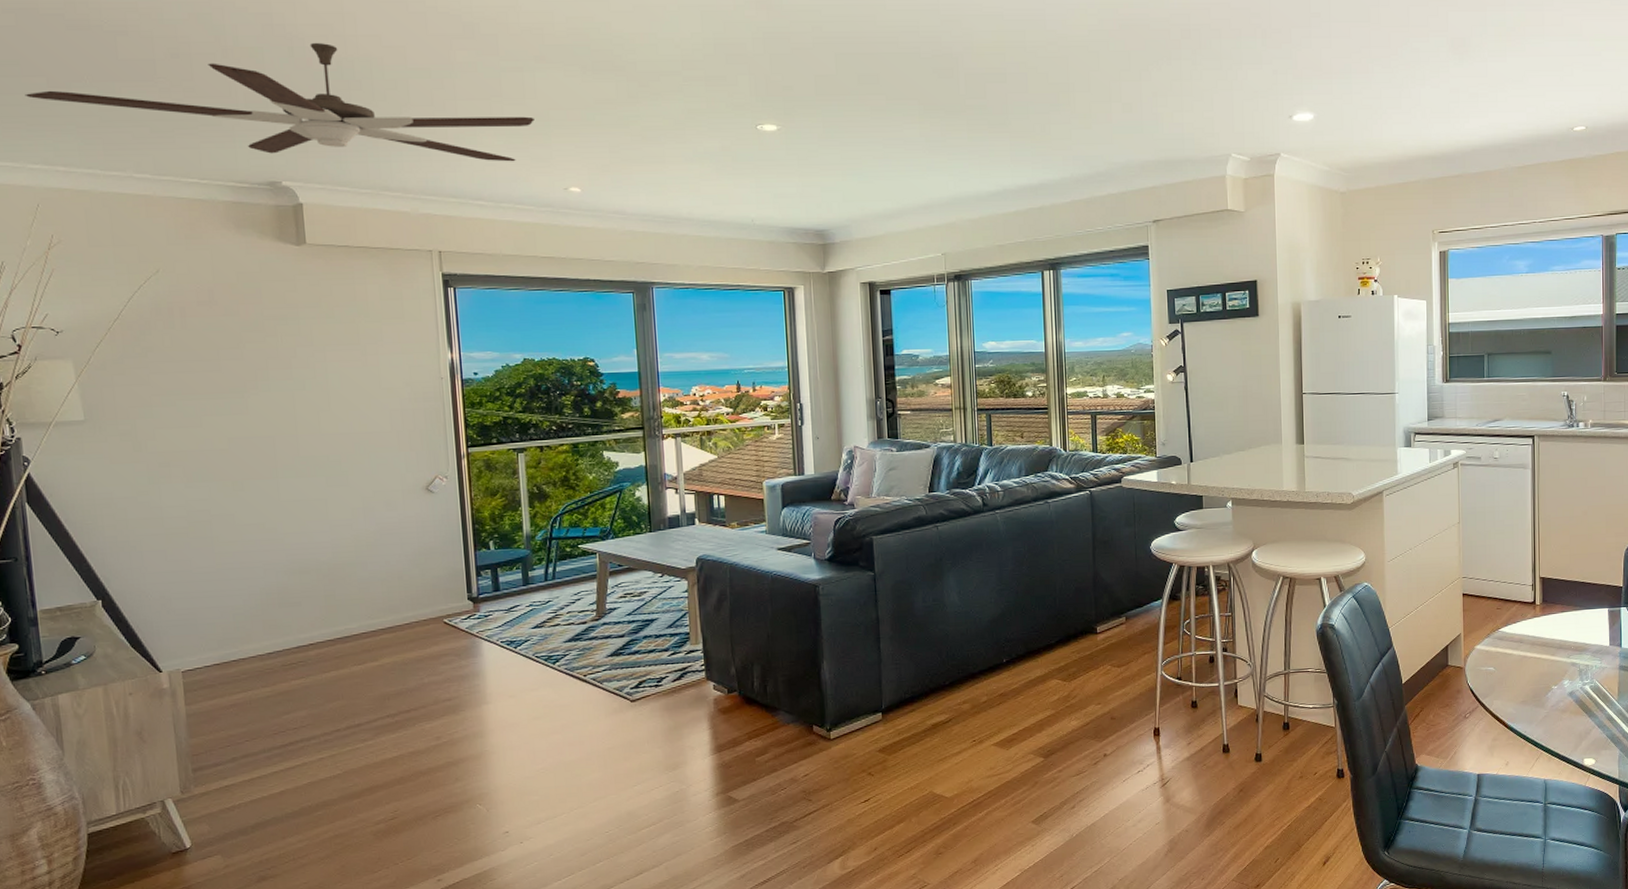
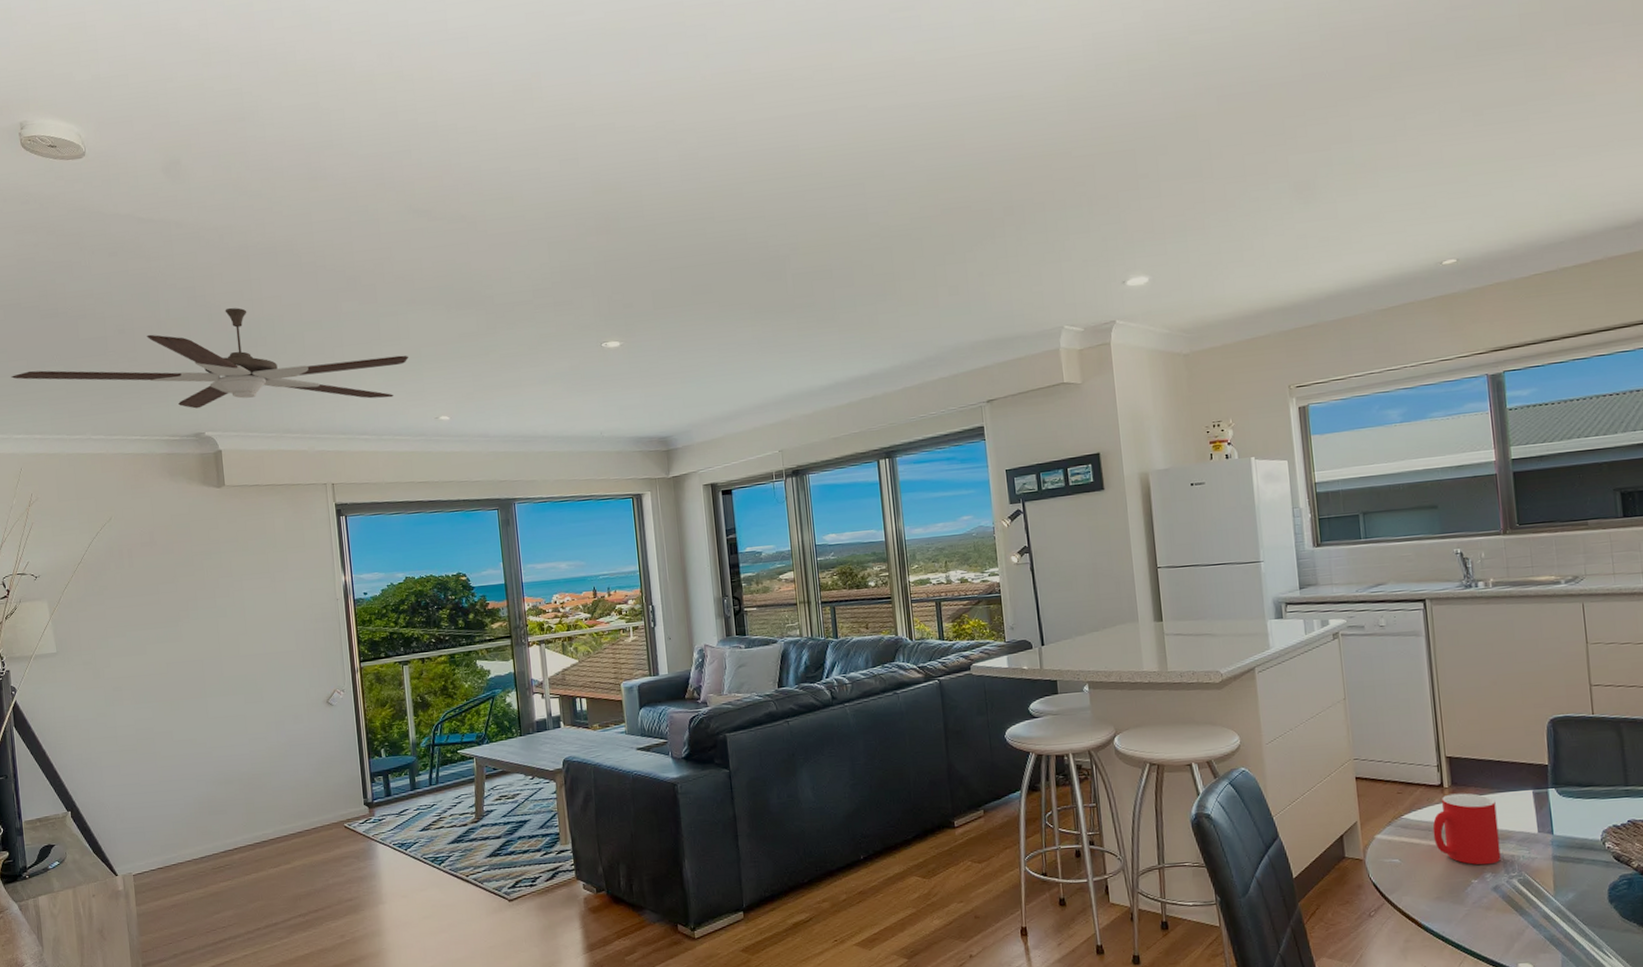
cup: none [1524,609,1578,673] -> present [1432,793,1501,865]

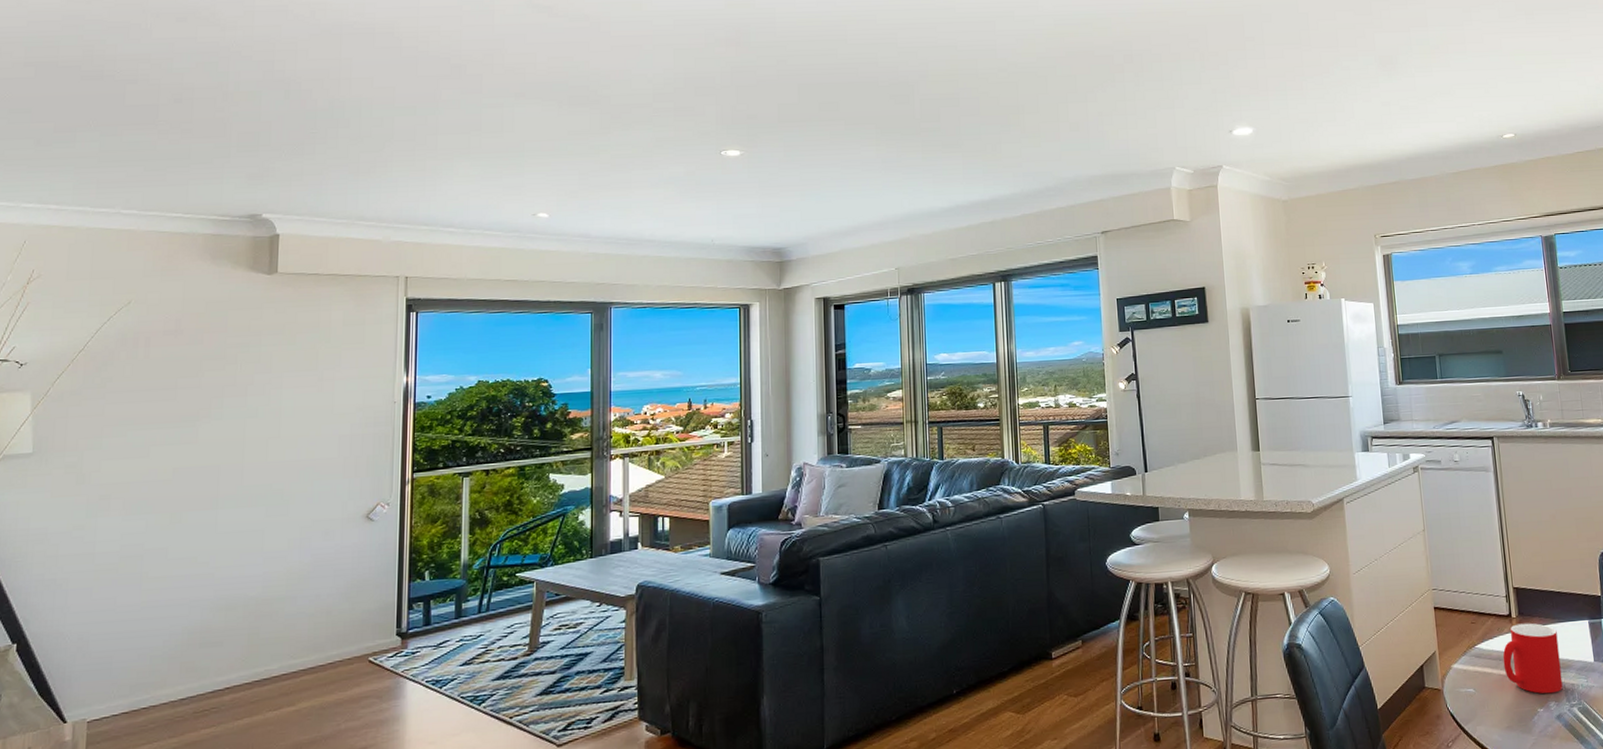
ceiling fan: present [11,307,408,409] -> none [31,85,510,191]

